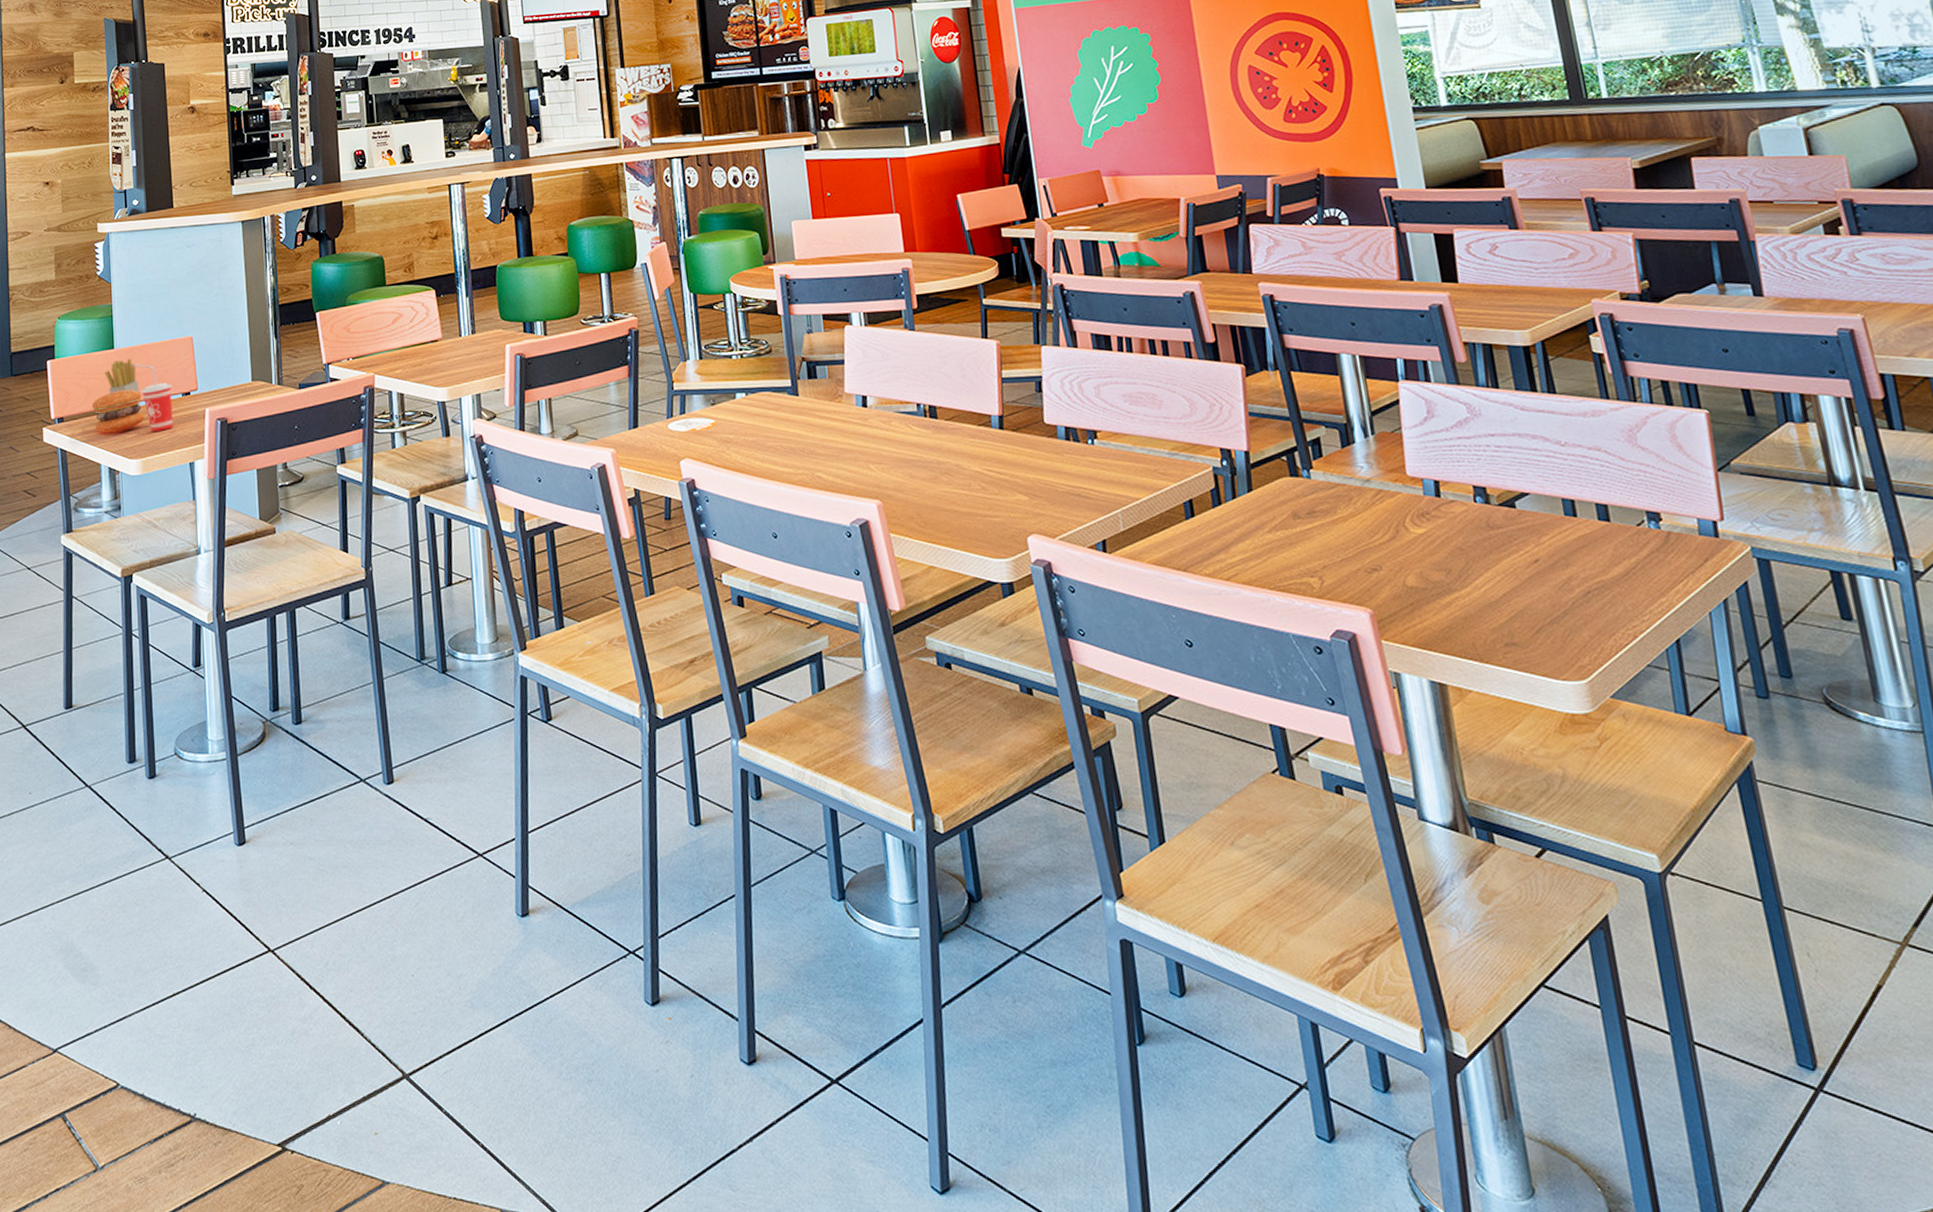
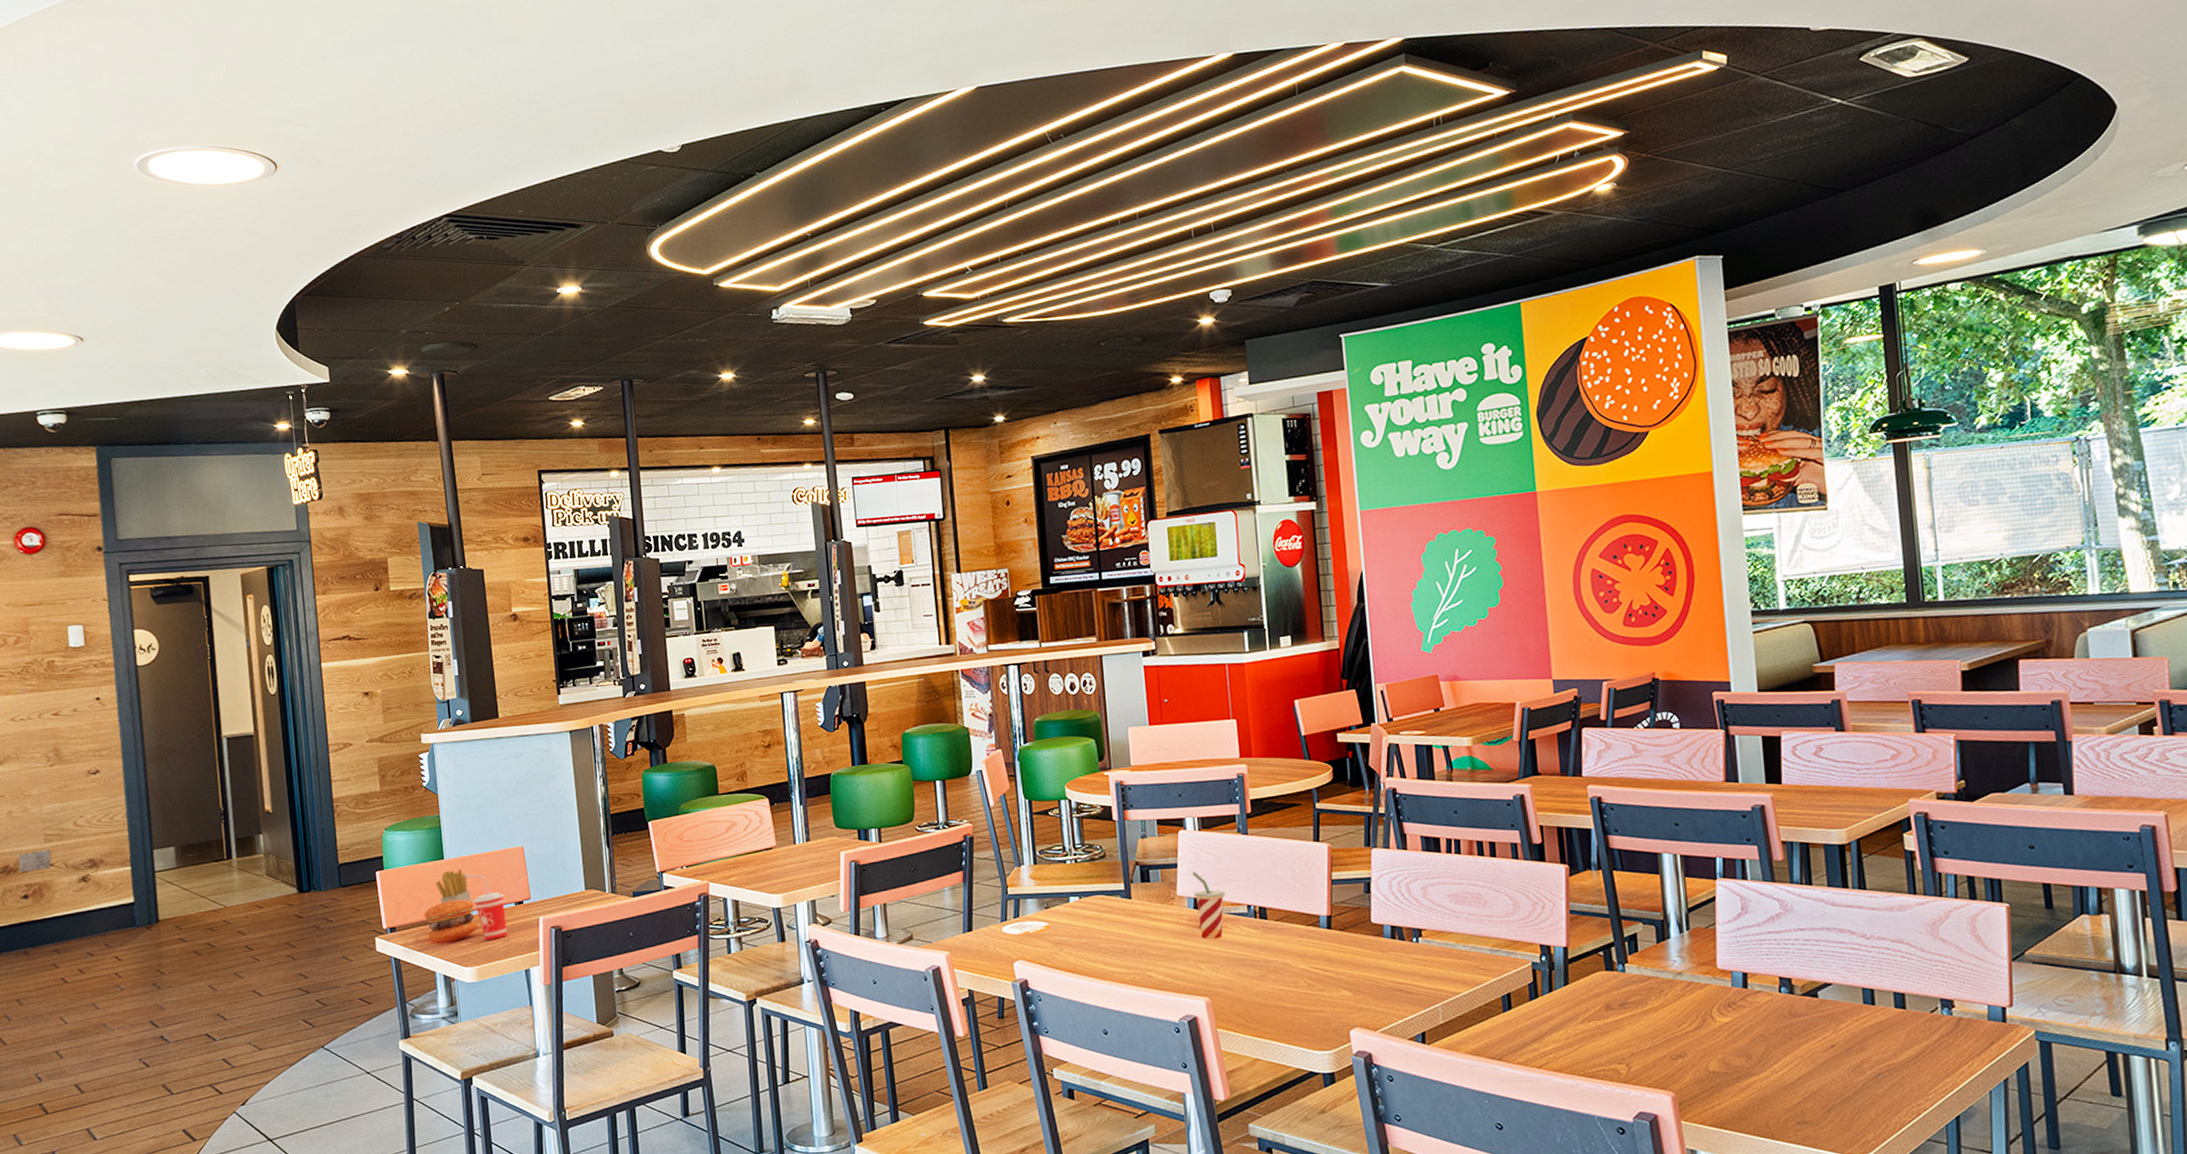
beverage cup: none [859,368,894,439] -> present [1192,871,1225,939]

